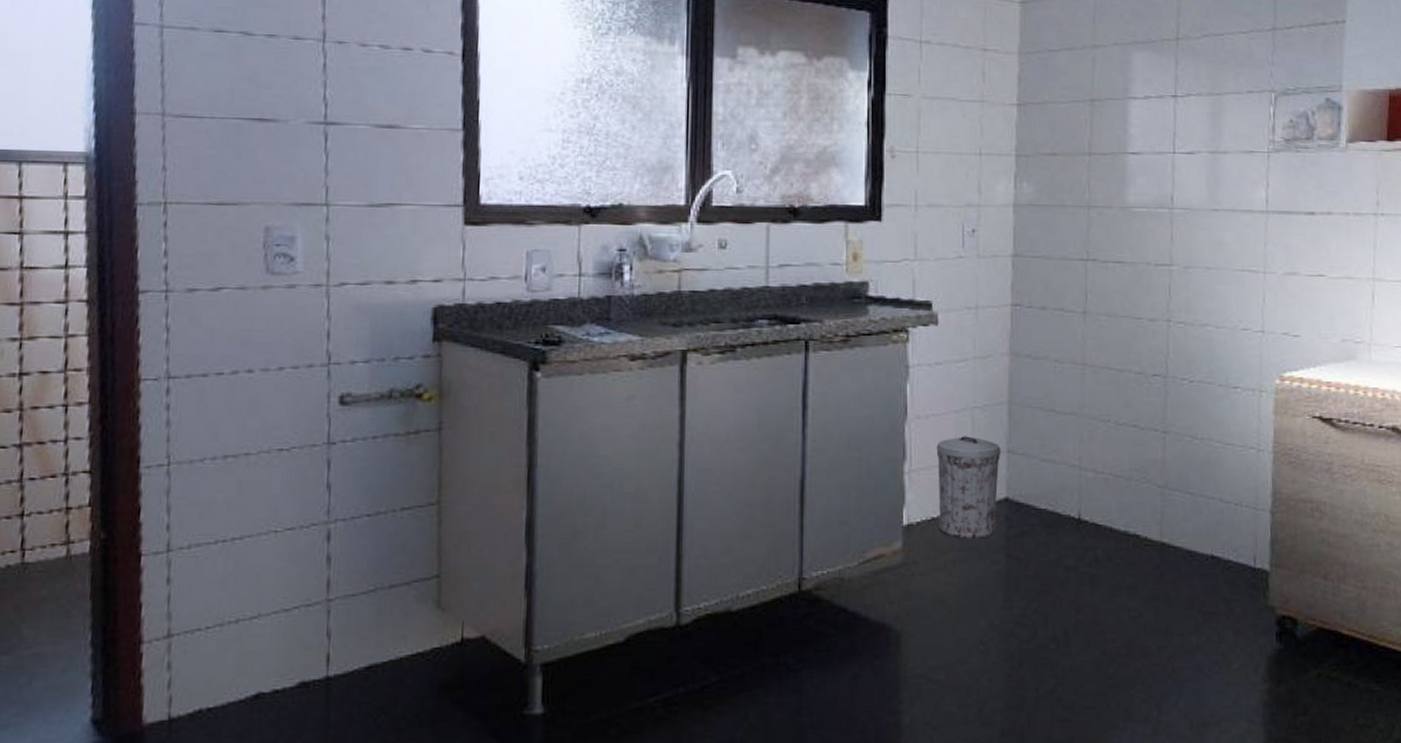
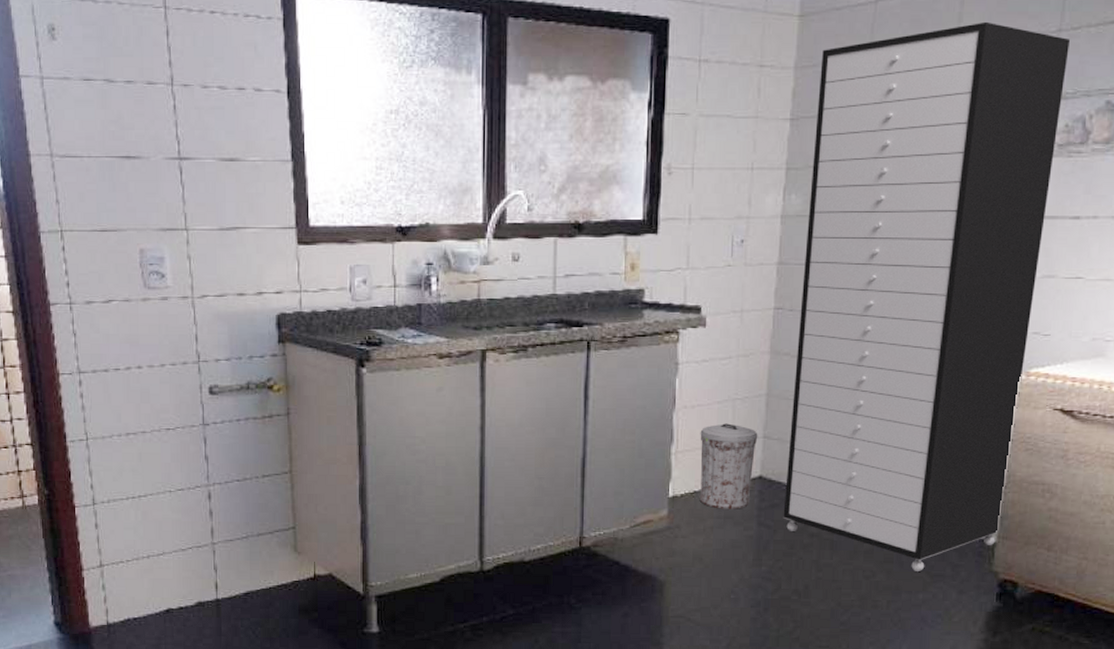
storage cabinet: none [1034,17,1285,609] -> present [783,21,1070,571]

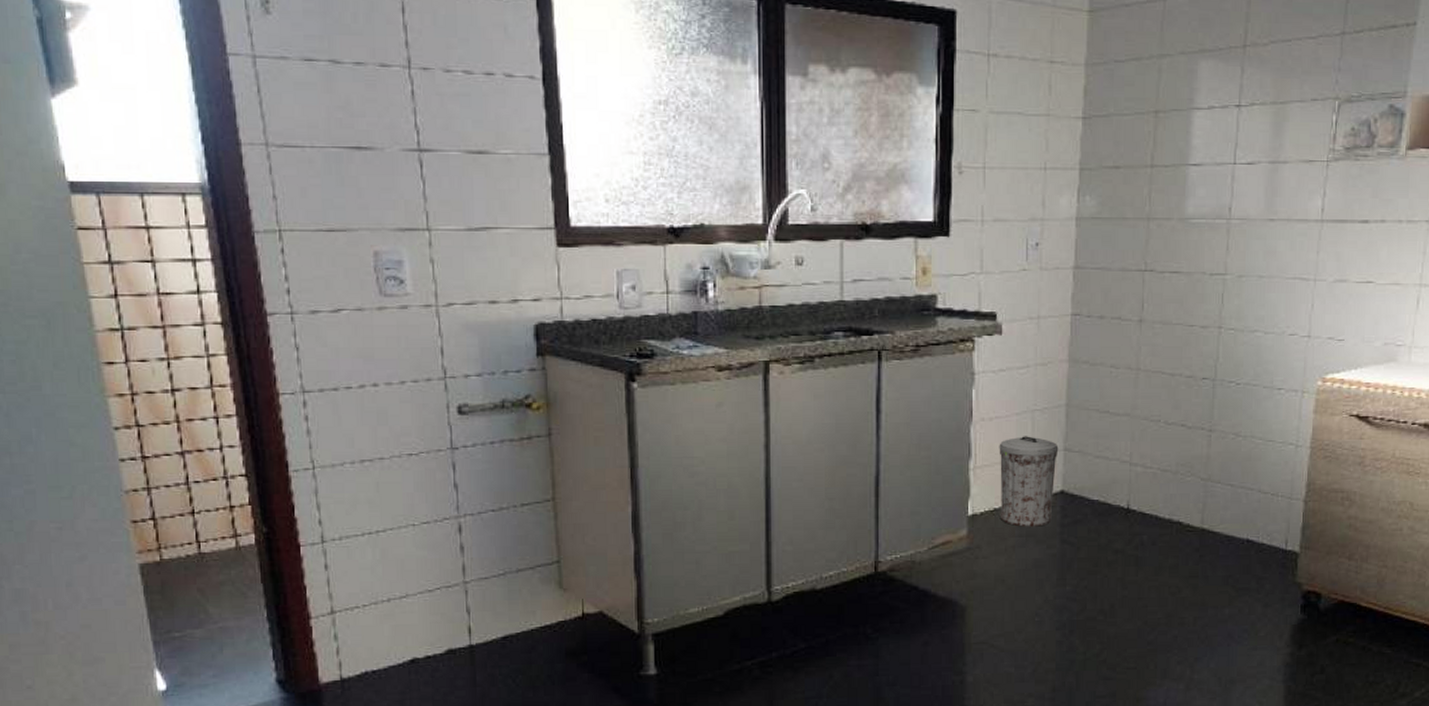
storage cabinet: present [783,21,1070,571] -> none [1086,22,1353,586]

